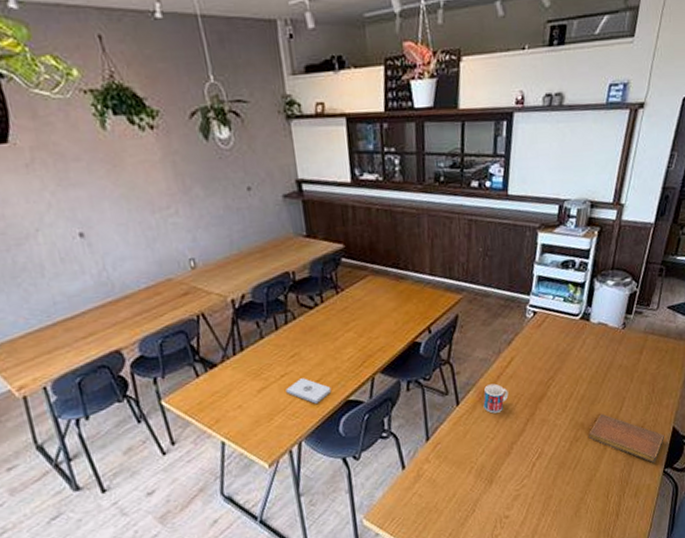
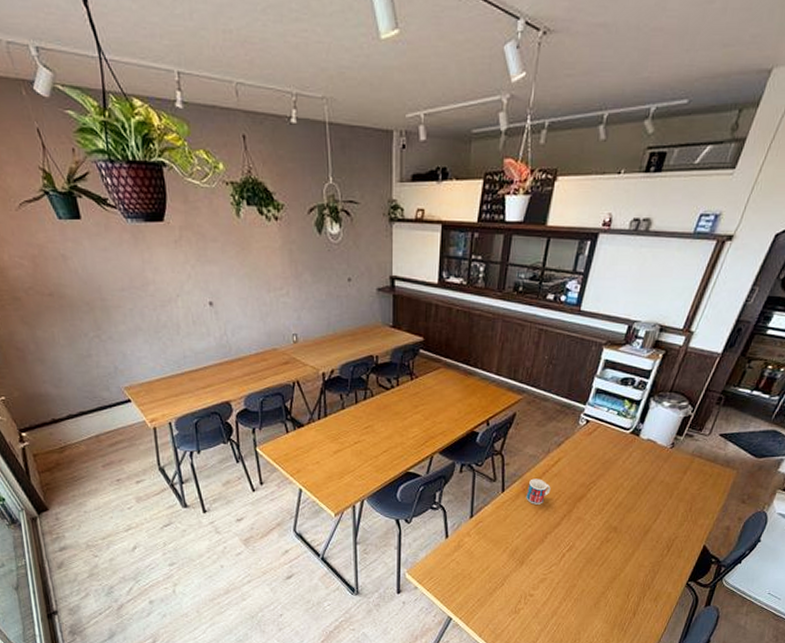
notepad: present [286,378,332,404] -> none [357,447,395,470]
notebook: present [589,414,665,463] -> none [620,522,695,575]

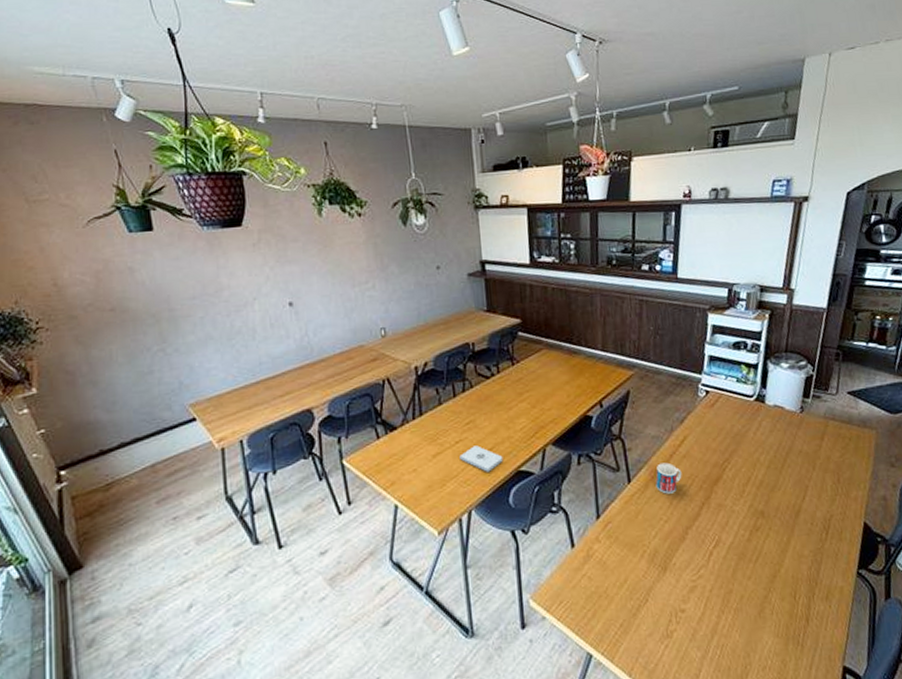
notepad: none [357,447,395,470] -> present [459,445,503,472]

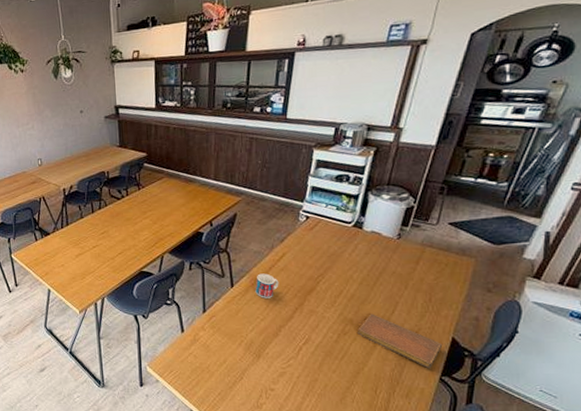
notepad: present [459,445,503,472] -> none [96,250,130,270]
notebook: none [770,502,856,563] -> present [358,314,443,369]

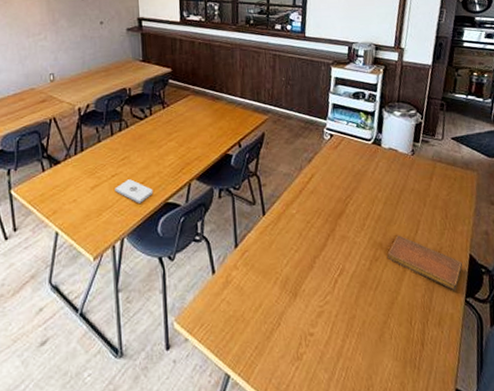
notepad: none [96,250,130,270] -> present [115,179,154,203]
mug: present [255,273,279,298] -> none [287,197,310,226]

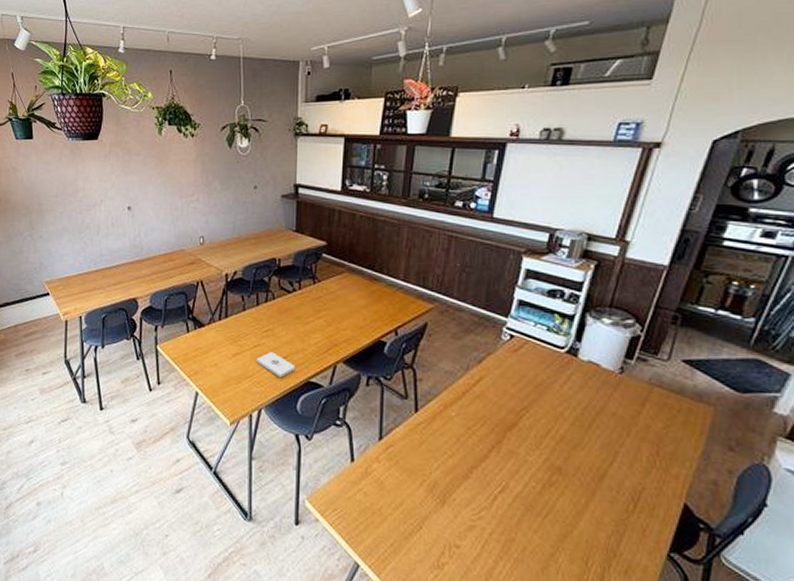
notebook: present [387,235,463,291] -> none [567,463,672,541]

